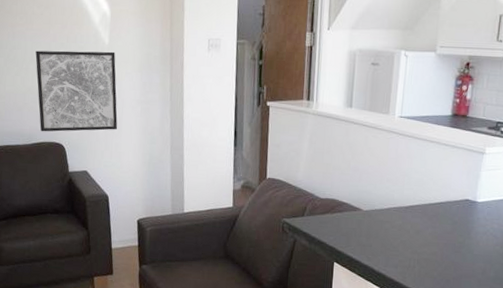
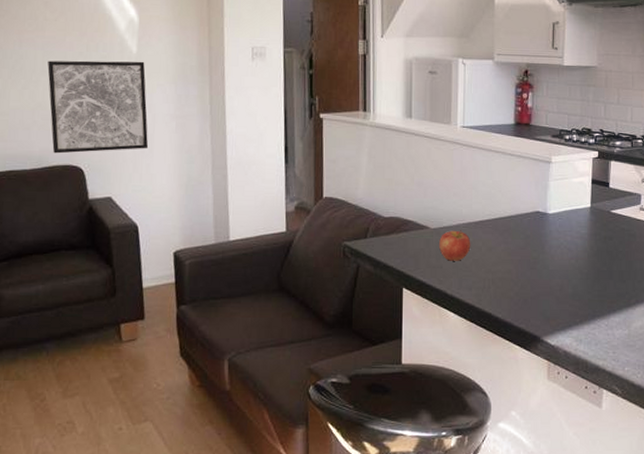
apple: none [370,213,400,241] -> present [439,230,471,261]

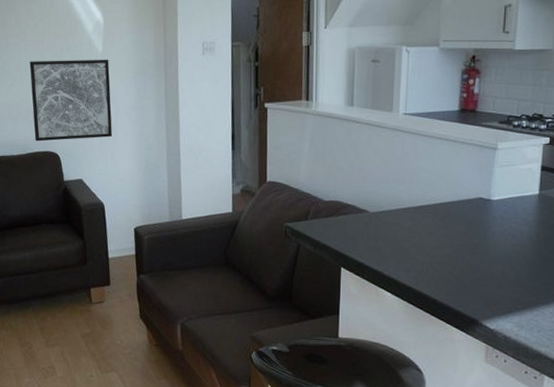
apple: present [439,230,471,261] -> none [378,214,410,244]

